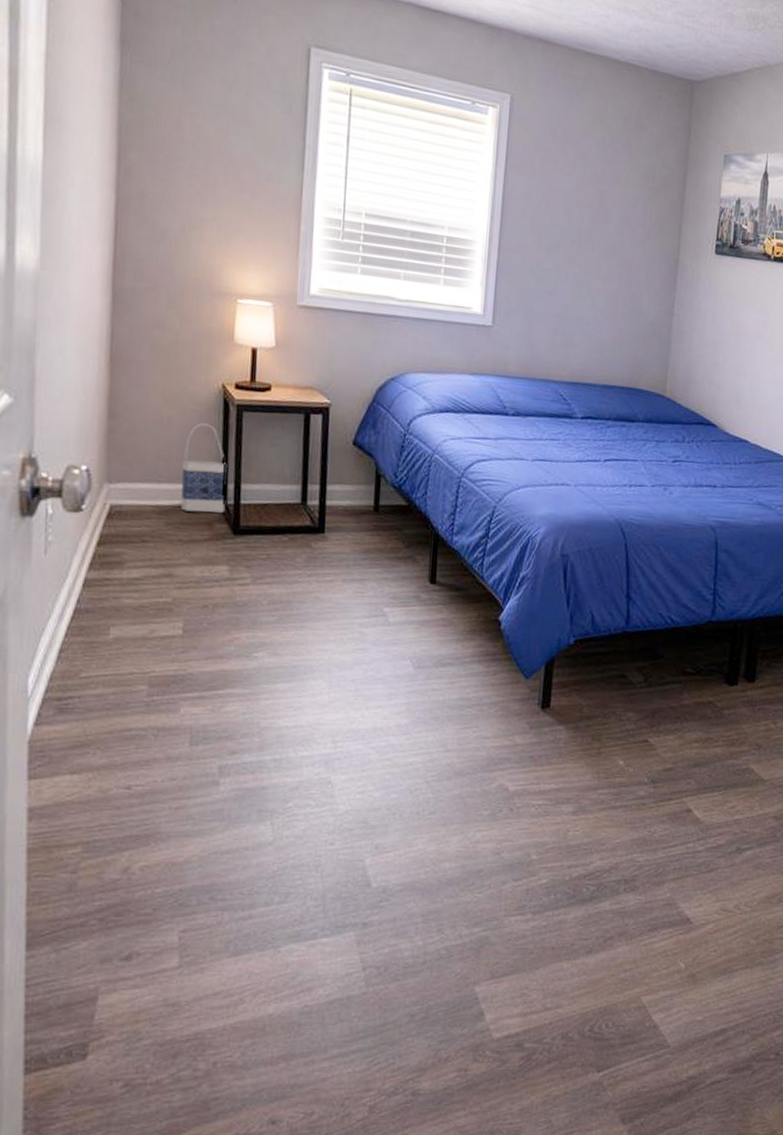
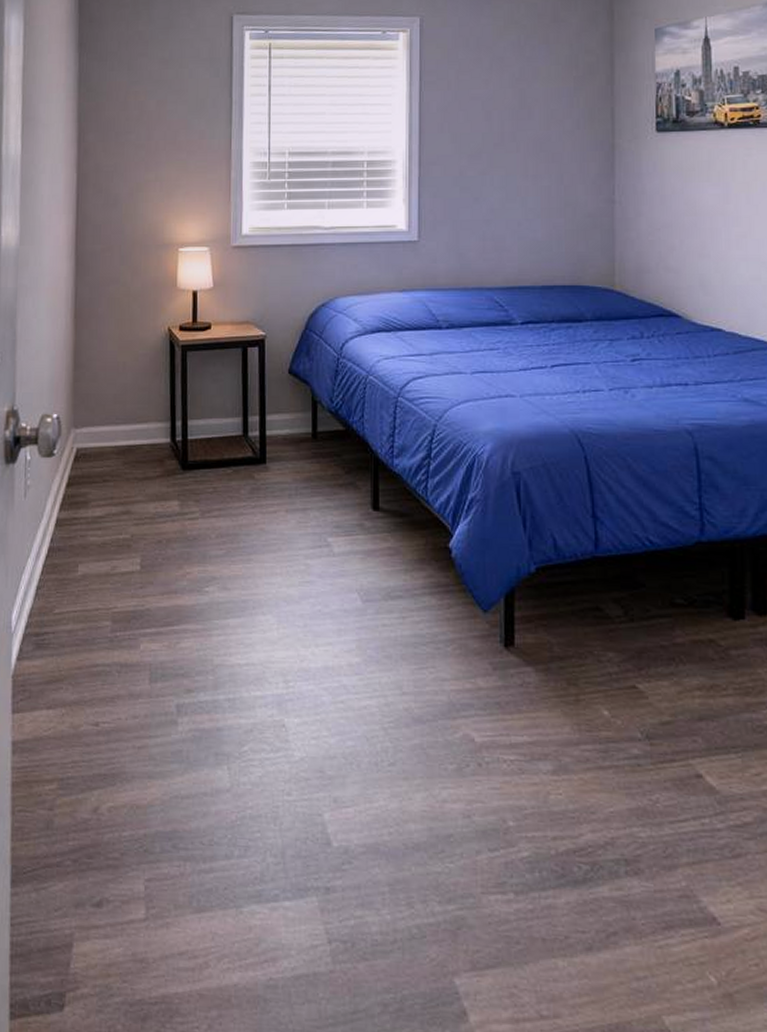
bag: present [181,423,227,513] -> none [135,366,175,450]

